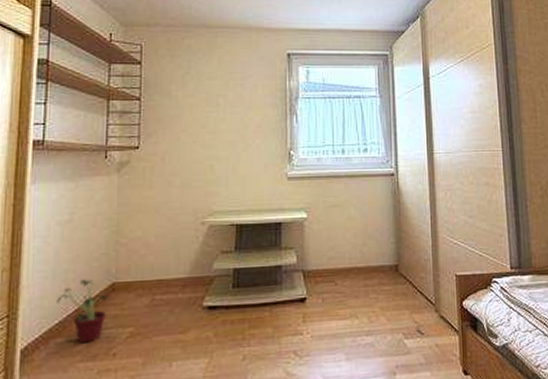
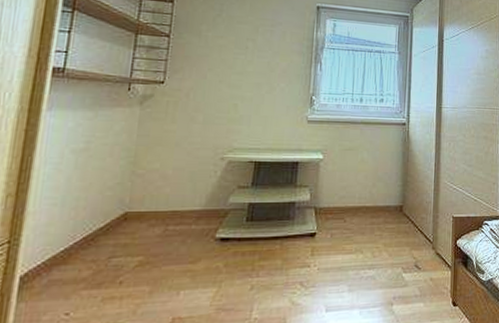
potted plant: present [56,279,110,344] -> none [63,207,121,271]

